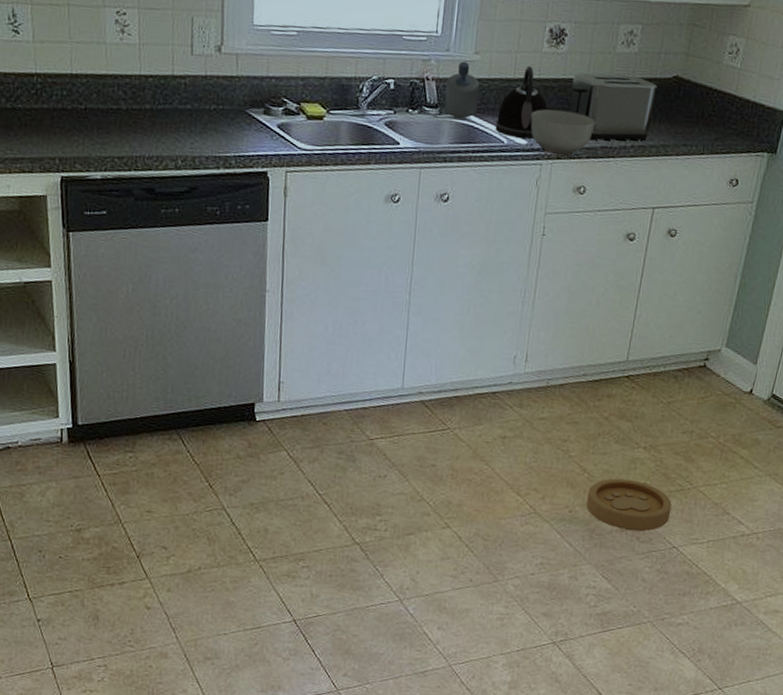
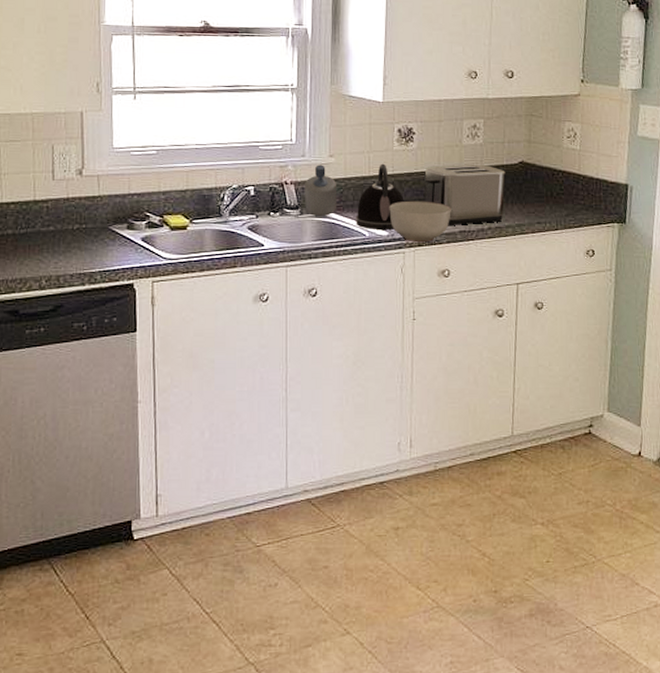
pet bowl: present [586,478,672,531] -> none [490,559,579,614]

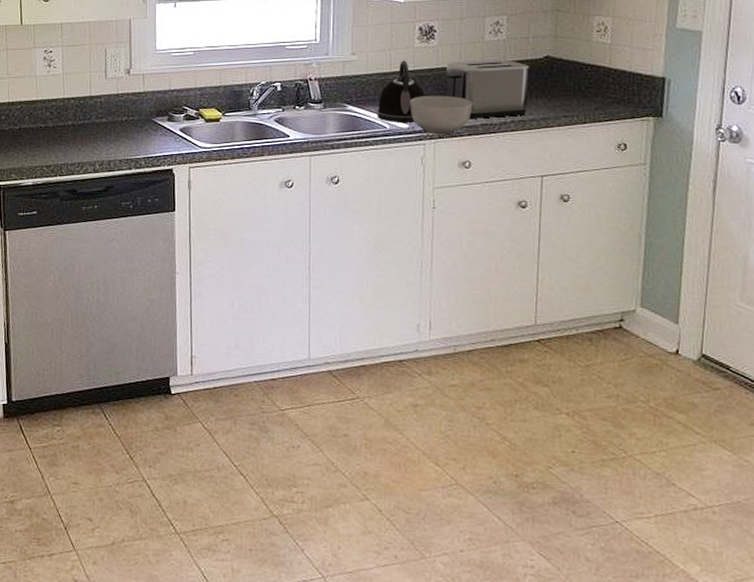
soap dispenser: present [305,164,337,217] -> none [328,62,359,111]

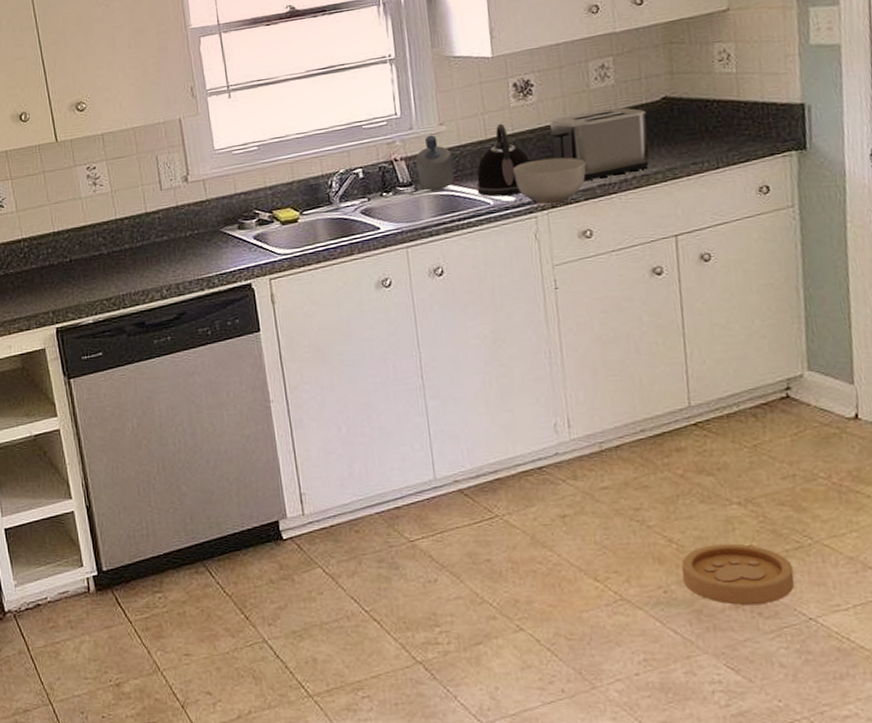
soap dispenser: none [328,62,359,111] -> present [416,135,455,191]
pet bowl: none [511,446,607,504] -> present [681,543,794,605]

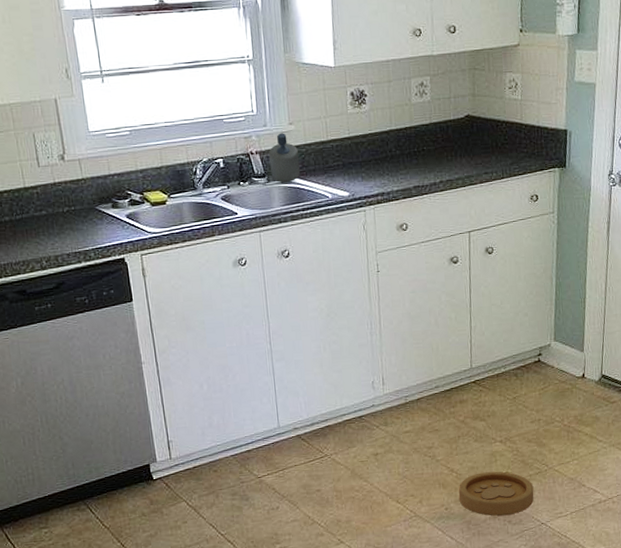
kettle: present [476,123,530,197] -> none [318,127,362,191]
bowl: present [513,157,587,205] -> none [348,160,406,201]
toaster: present [550,107,650,182] -> none [378,121,454,183]

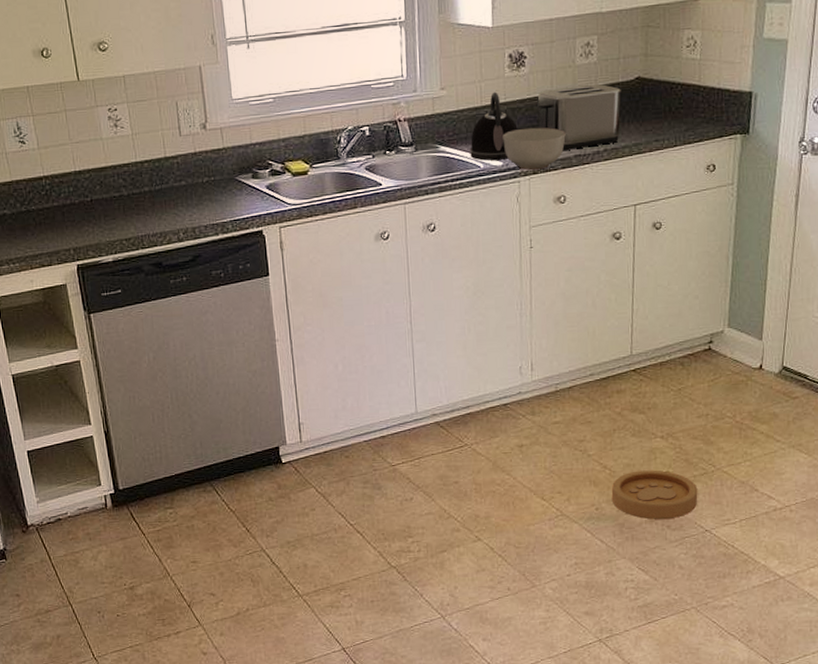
soap dispenser: present [269,133,301,183] -> none [418,98,451,152]
kettle: none [318,127,362,191] -> present [470,92,518,161]
bowl: none [348,160,406,201] -> present [502,127,566,171]
toaster: none [378,121,454,183] -> present [537,83,622,151]

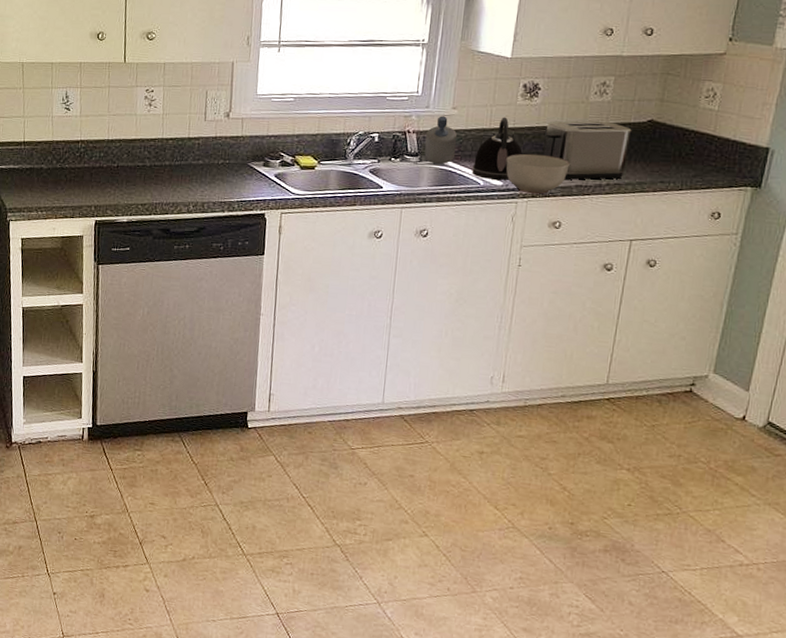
soap dispenser: none [418,98,451,152] -> present [424,116,457,165]
pet bowl: present [611,470,698,520] -> none [566,498,660,553]

